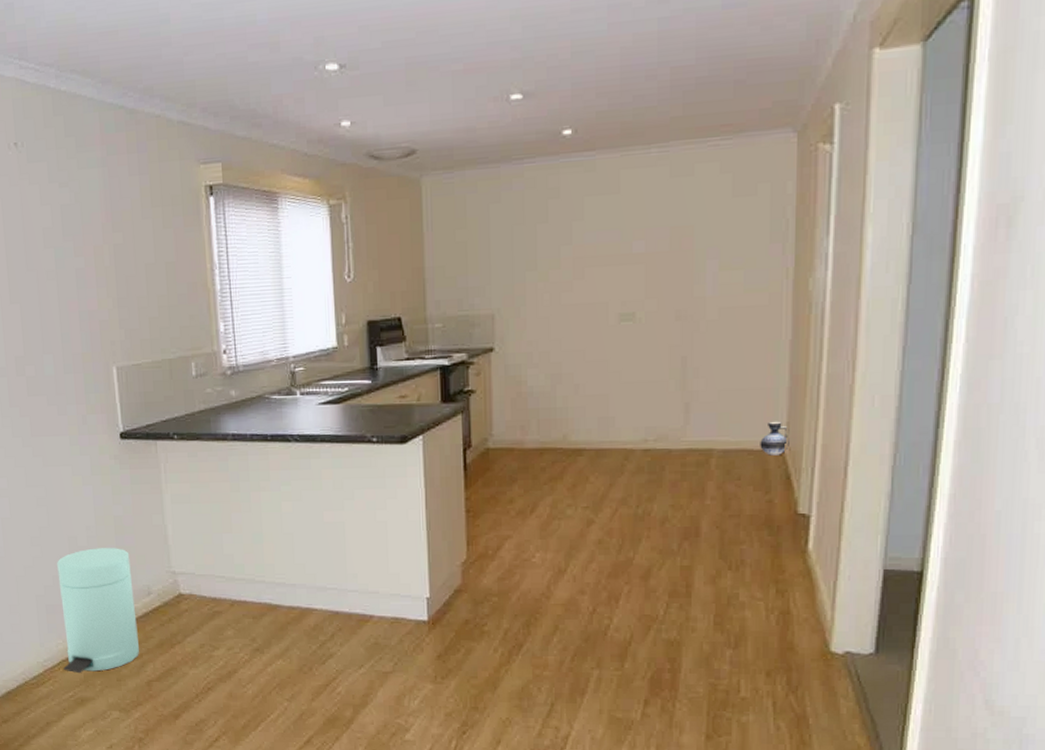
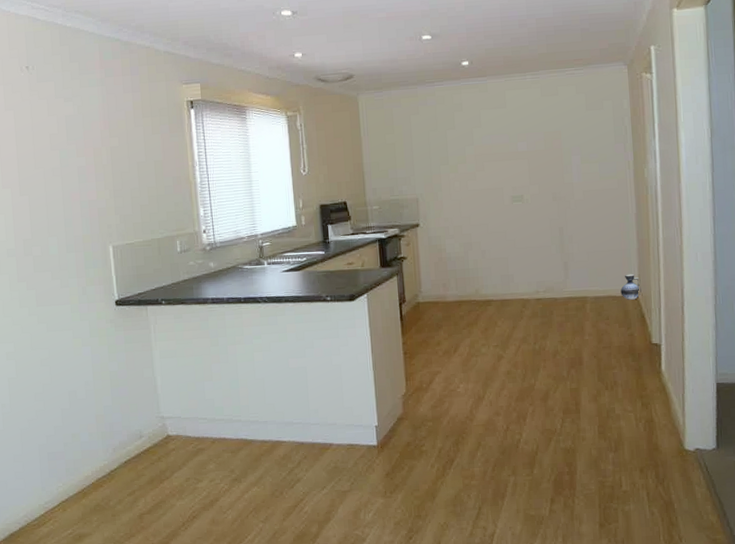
trash can: present [57,548,139,674] -> none [58,399,132,513]

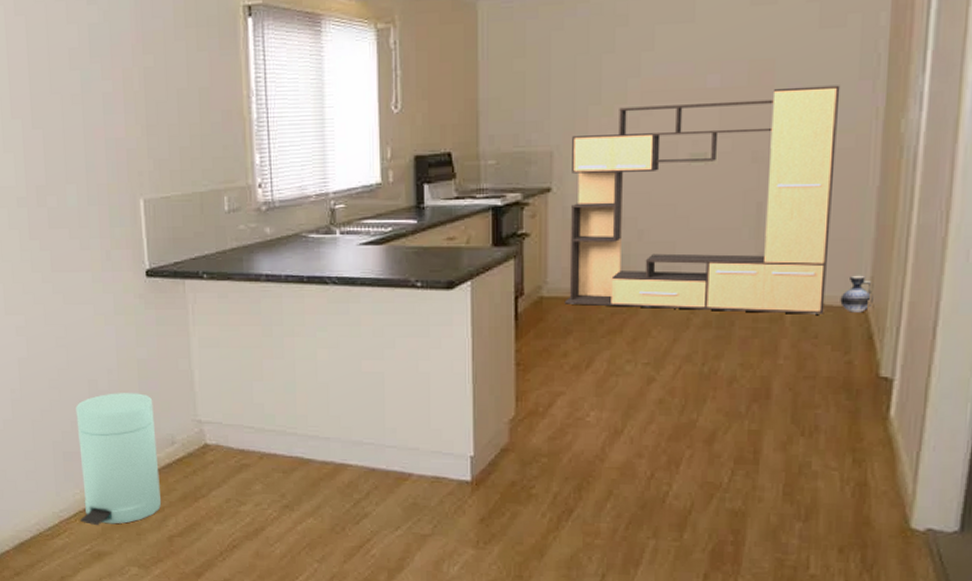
trash can: none [58,399,132,513] -> present [76,393,161,526]
media console: none [431,147,611,307] -> present [564,85,841,314]

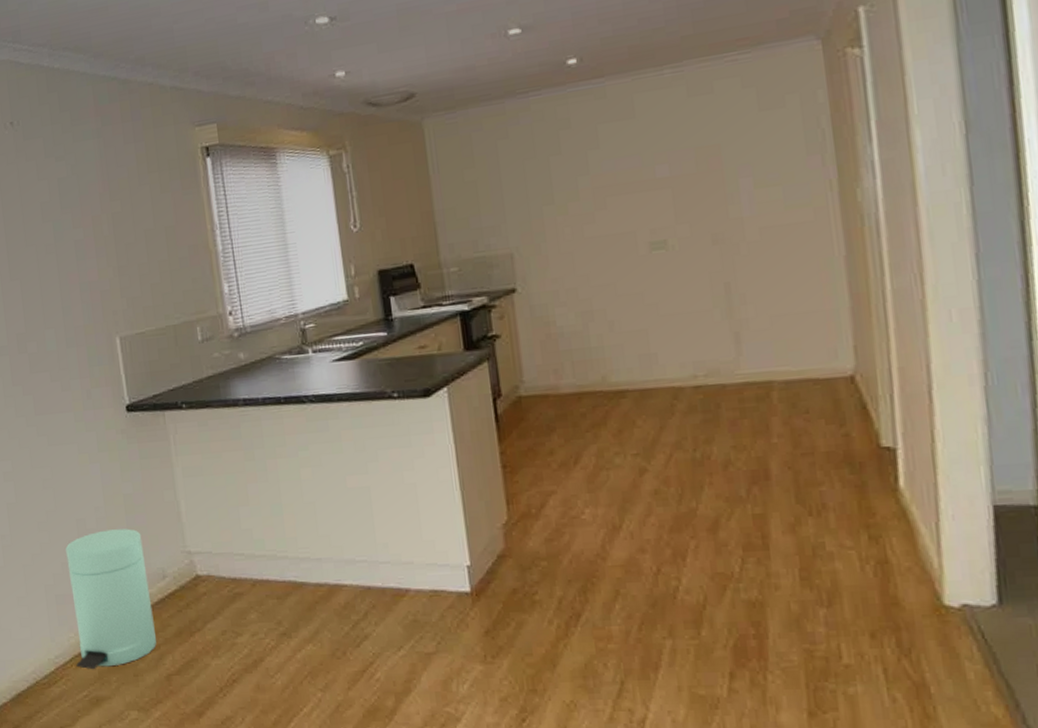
media console: present [564,85,841,314] -> none [530,162,812,402]
ceramic jug: present [840,275,874,313] -> none [825,345,860,384]

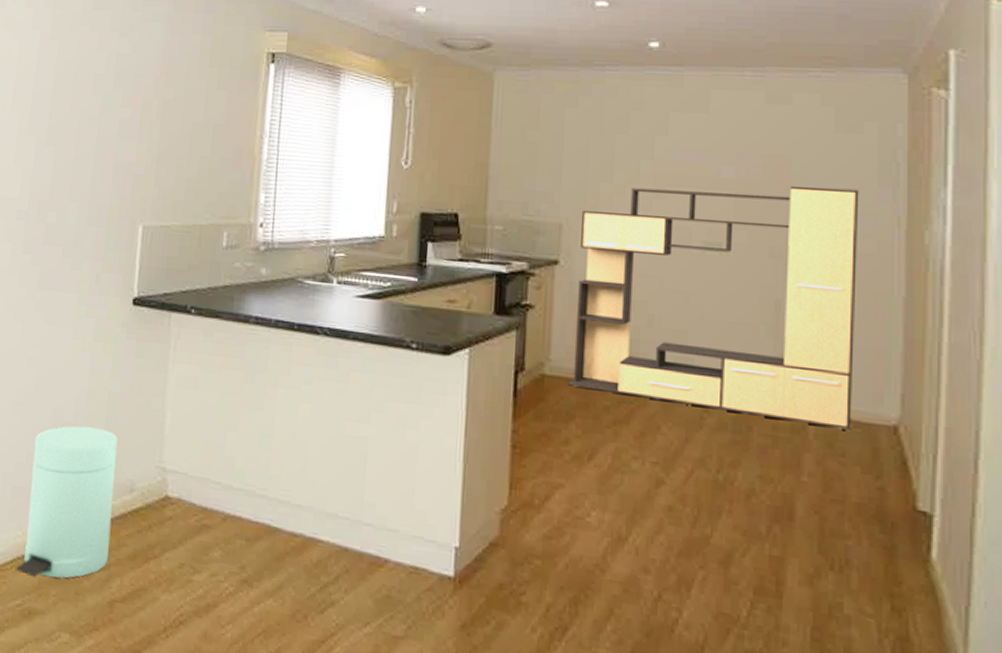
media console: none [530,162,812,402] -> present [567,186,859,430]

